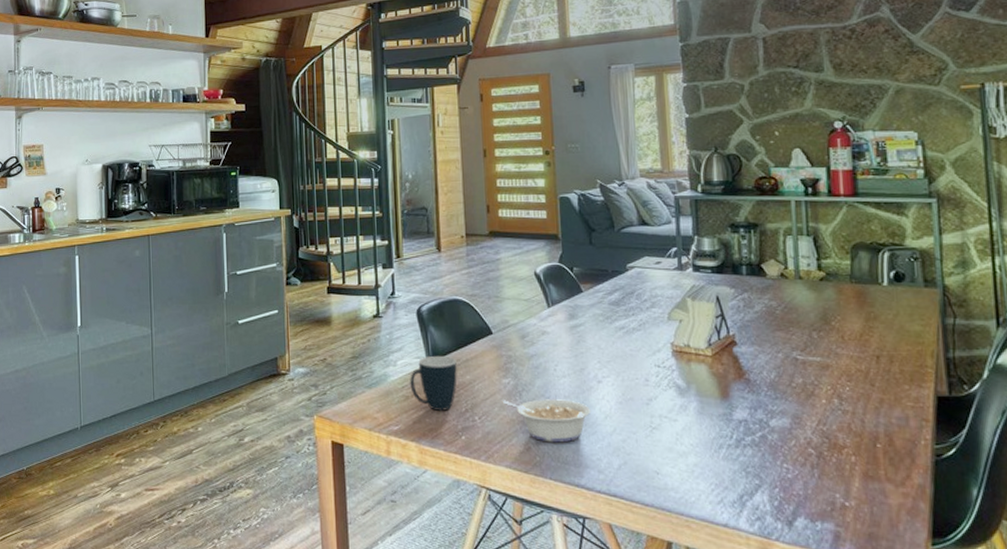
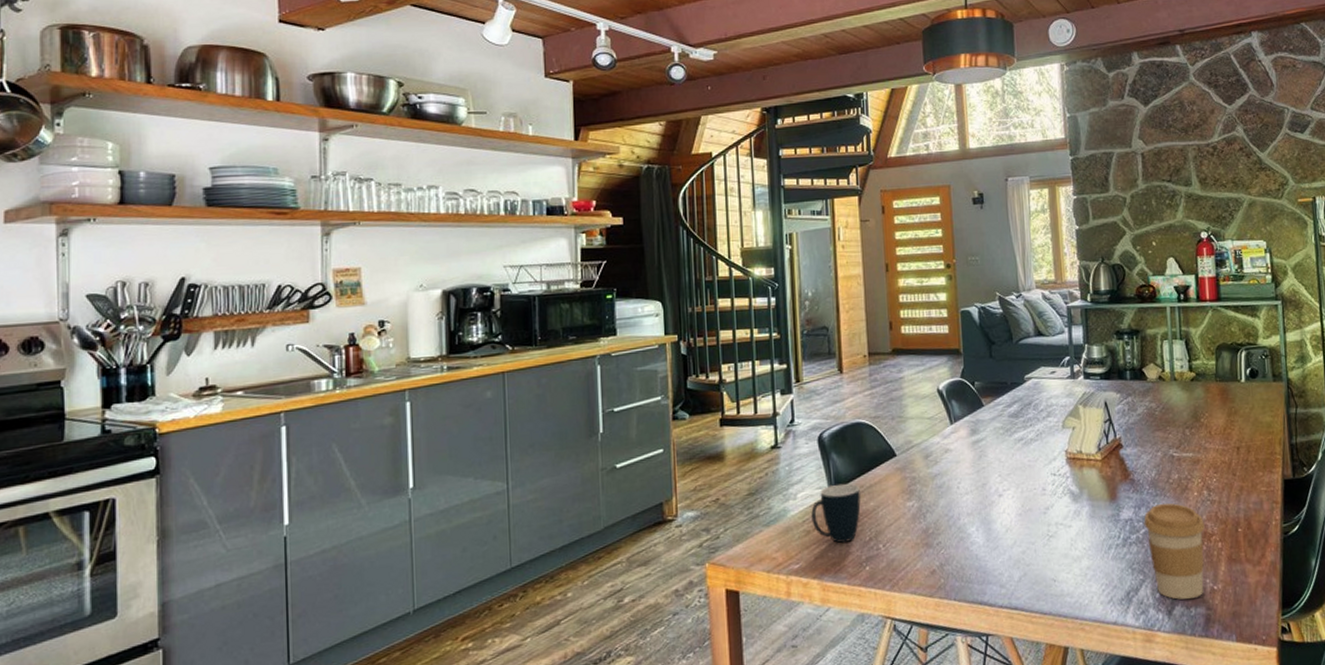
legume: present [502,399,591,443] -> none [906,517,993,563]
coffee cup: none [760,407,835,513] -> present [1143,503,1205,600]

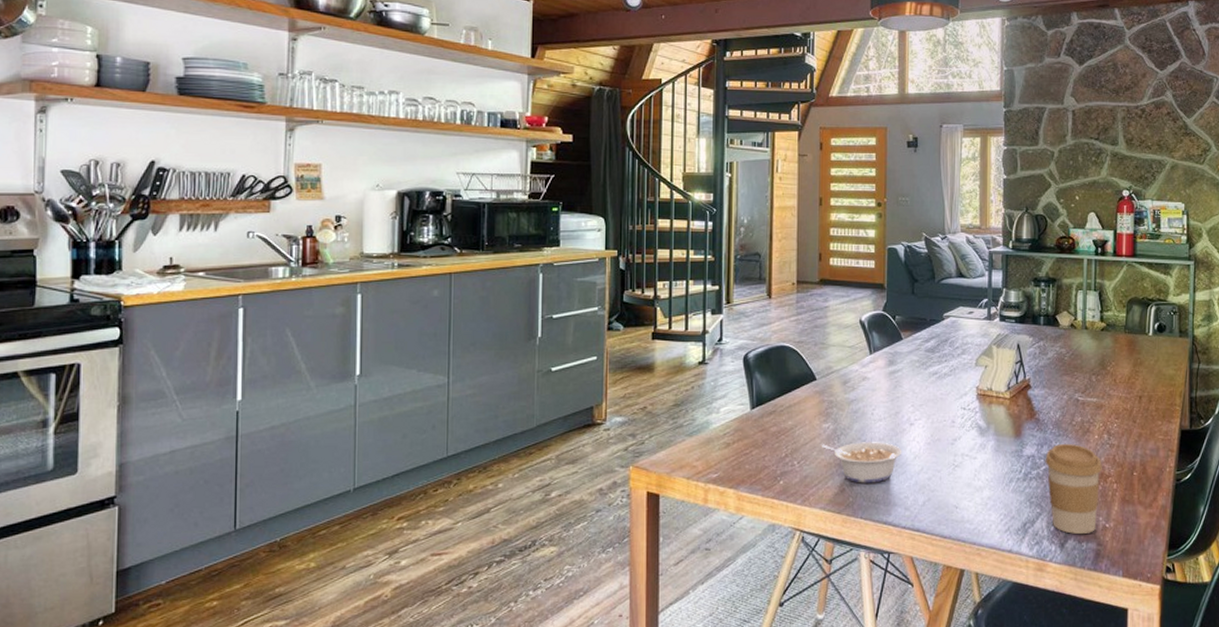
mug: present [811,483,861,543] -> none [732,402,780,457]
legume: none [906,517,993,563] -> present [821,442,902,483]

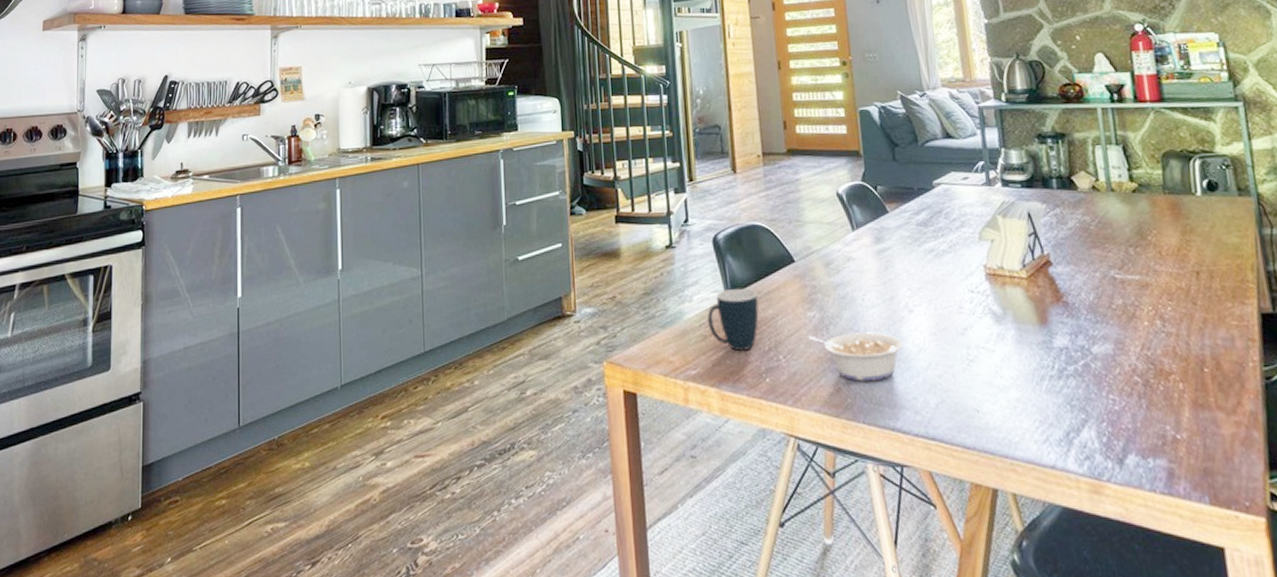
mug: none [732,402,780,457] -> present [707,288,759,350]
coffee cup: present [1045,443,1102,535] -> none [1082,331,1163,448]

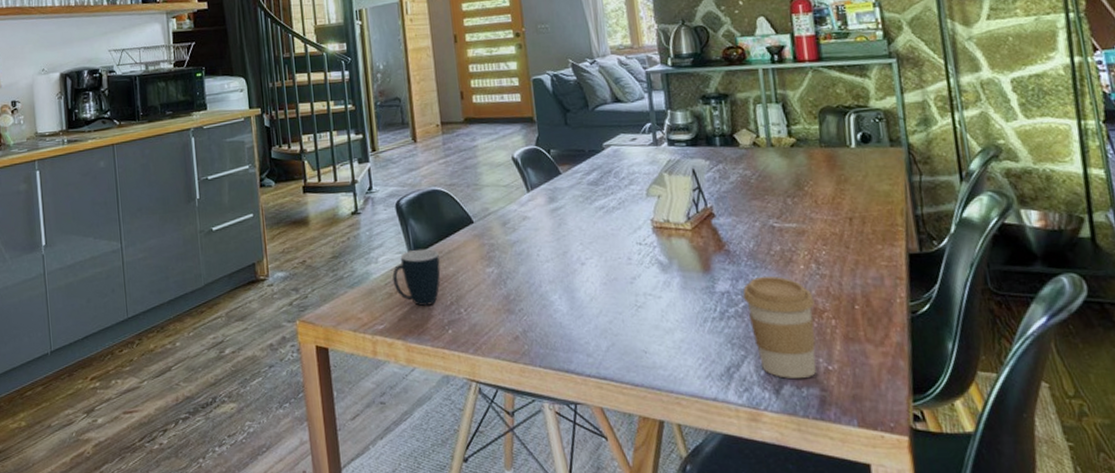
legume: present [807,332,904,382] -> none [487,284,577,330]
coffee cup: none [1082,331,1163,448] -> present [742,276,817,379]

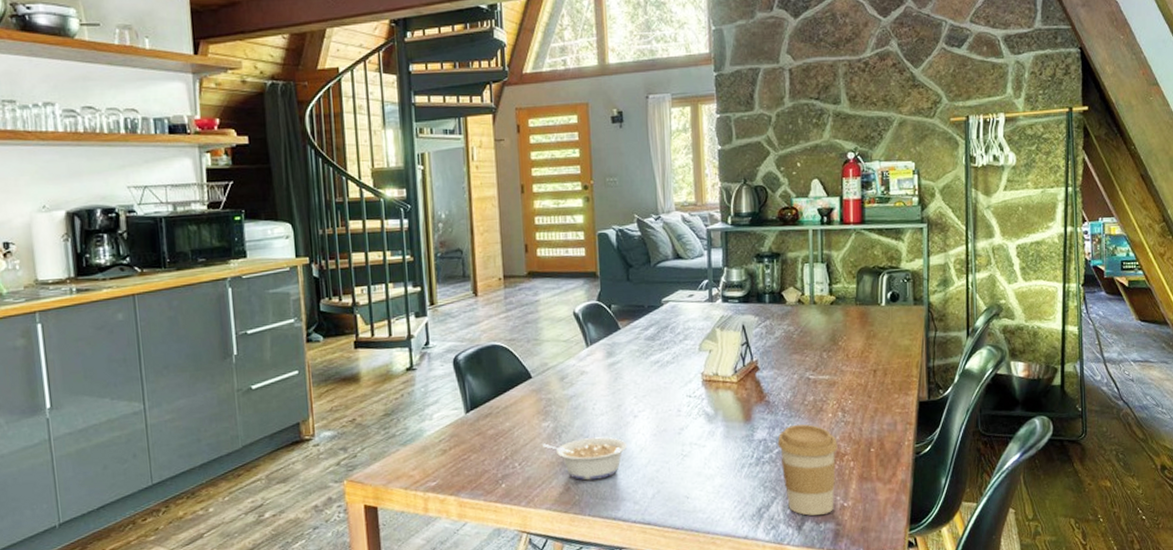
mug: present [392,248,441,306] -> none [447,404,497,462]
legume: none [487,284,577,330] -> present [541,437,628,481]

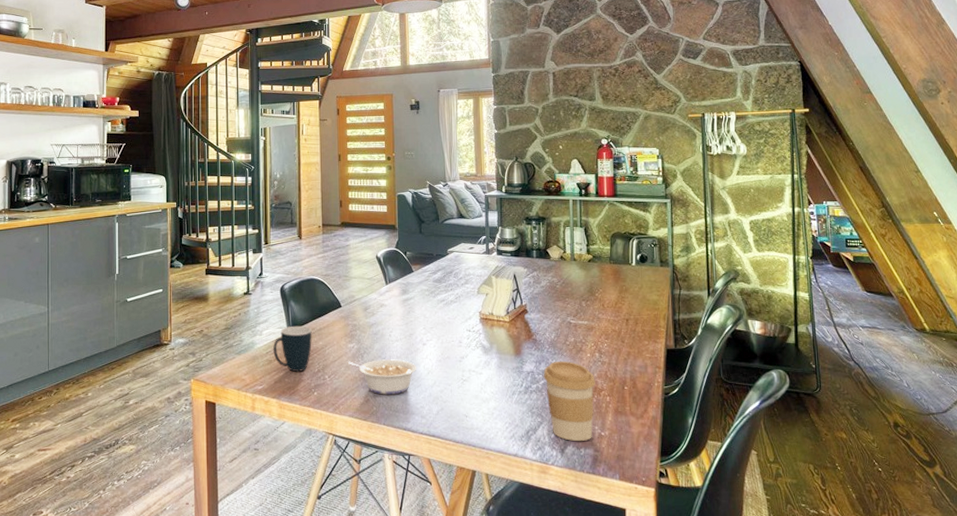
mug: none [447,404,497,462] -> present [273,325,312,372]

